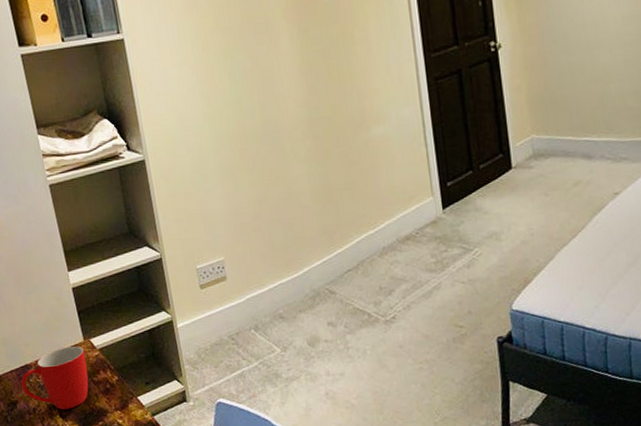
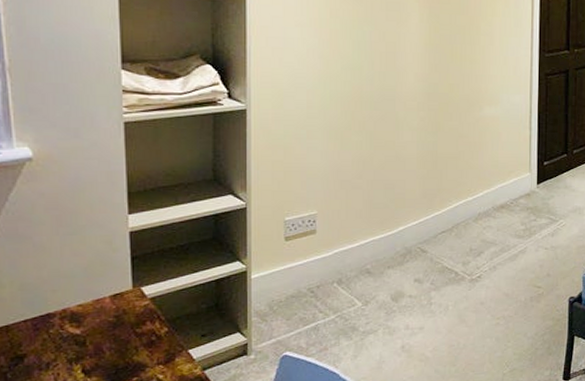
mug: present [20,346,89,410] -> none [35,294,131,364]

